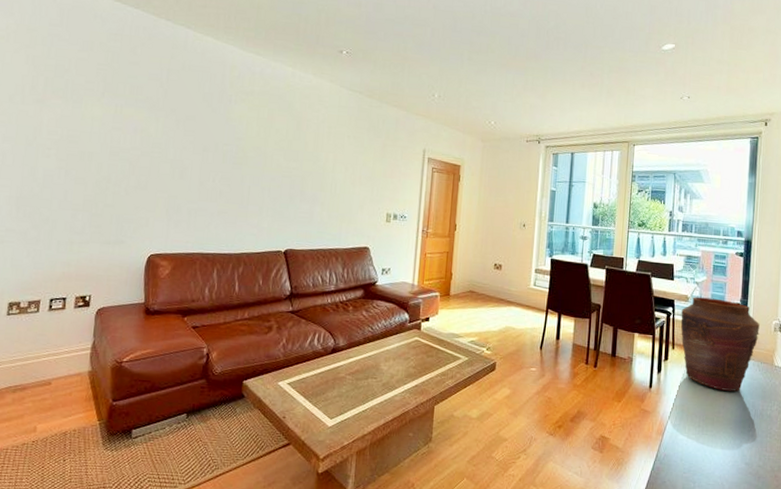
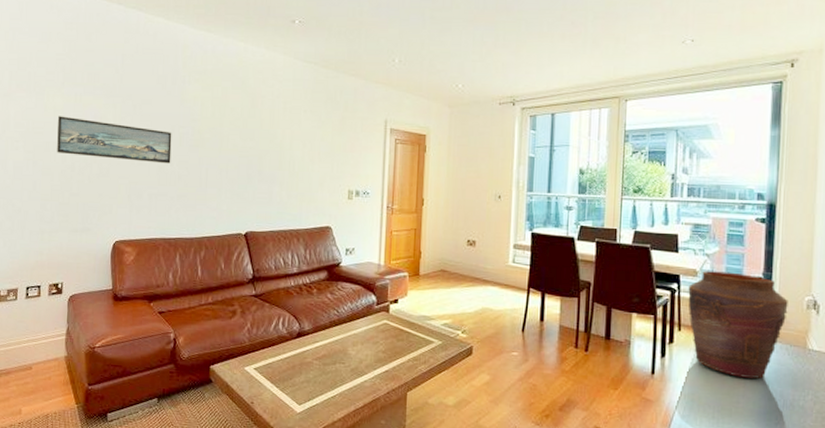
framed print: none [92,126,216,180] -> present [57,116,172,164]

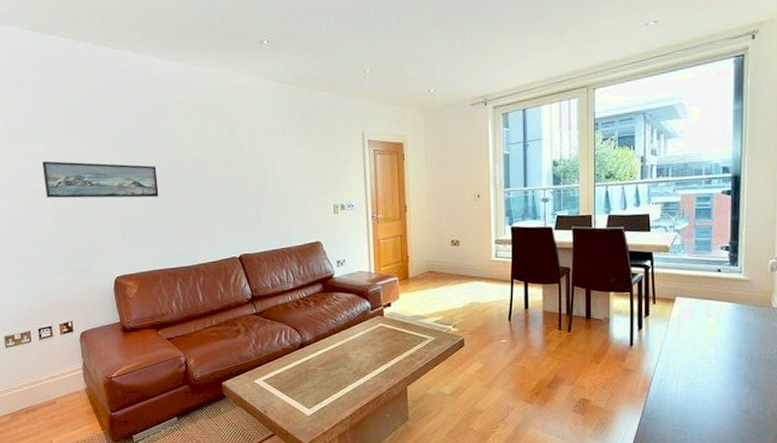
vase: present [688,271,788,380] -> none [661,244,754,341]

